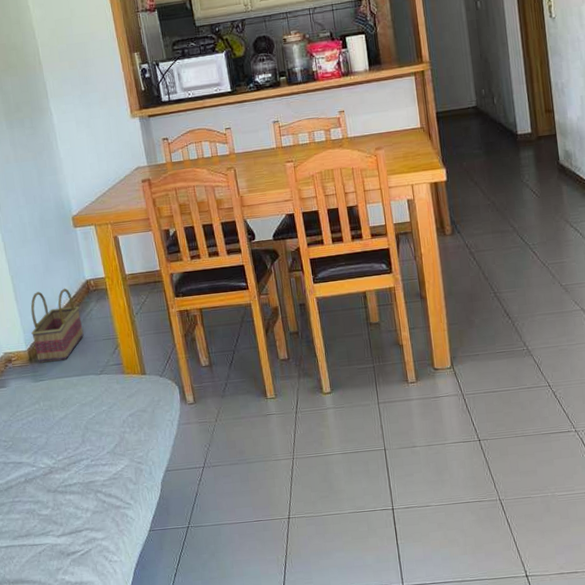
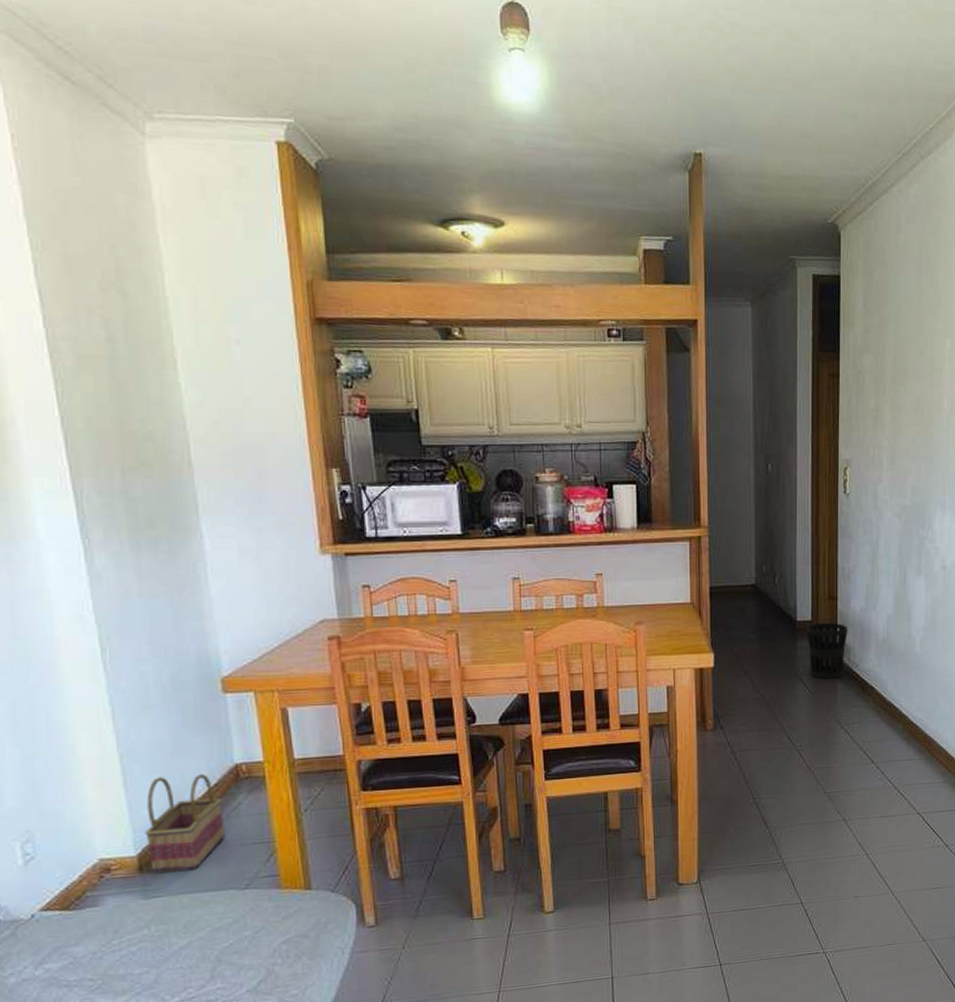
wastebasket: none [527,132,568,184] -> present [806,622,848,679]

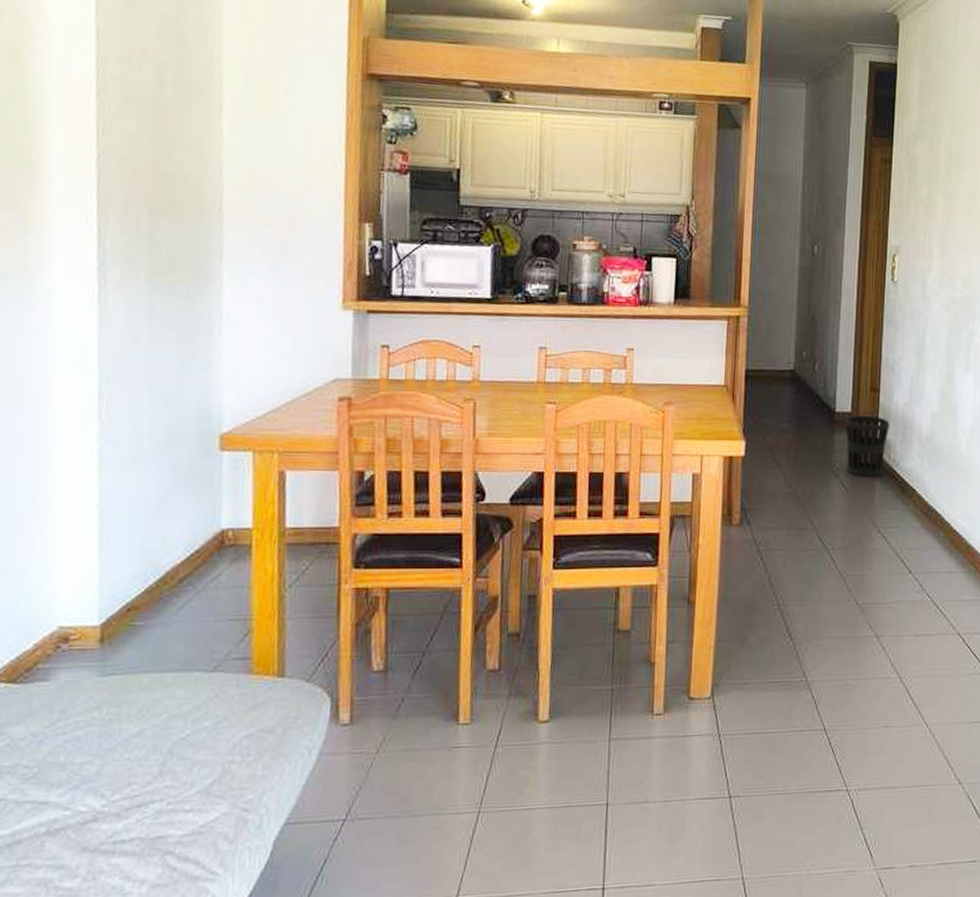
basket: present [145,773,225,874] -> none [113,537,202,648]

